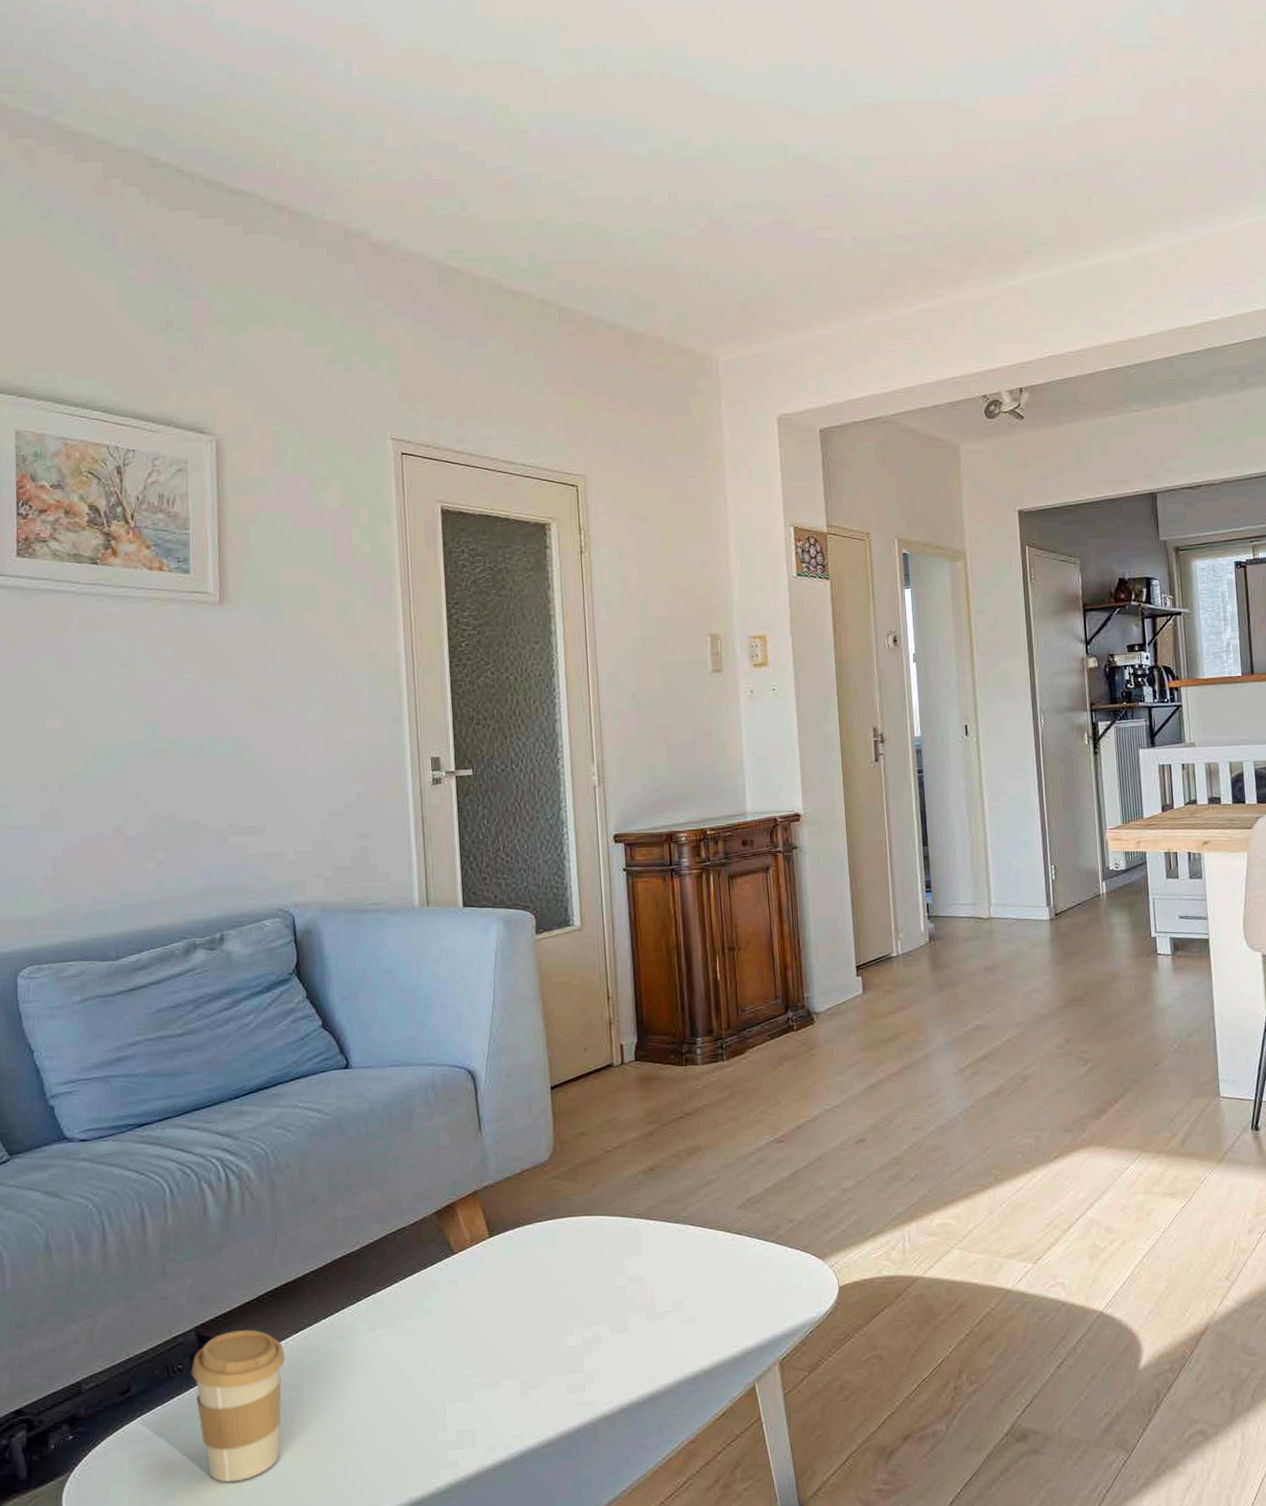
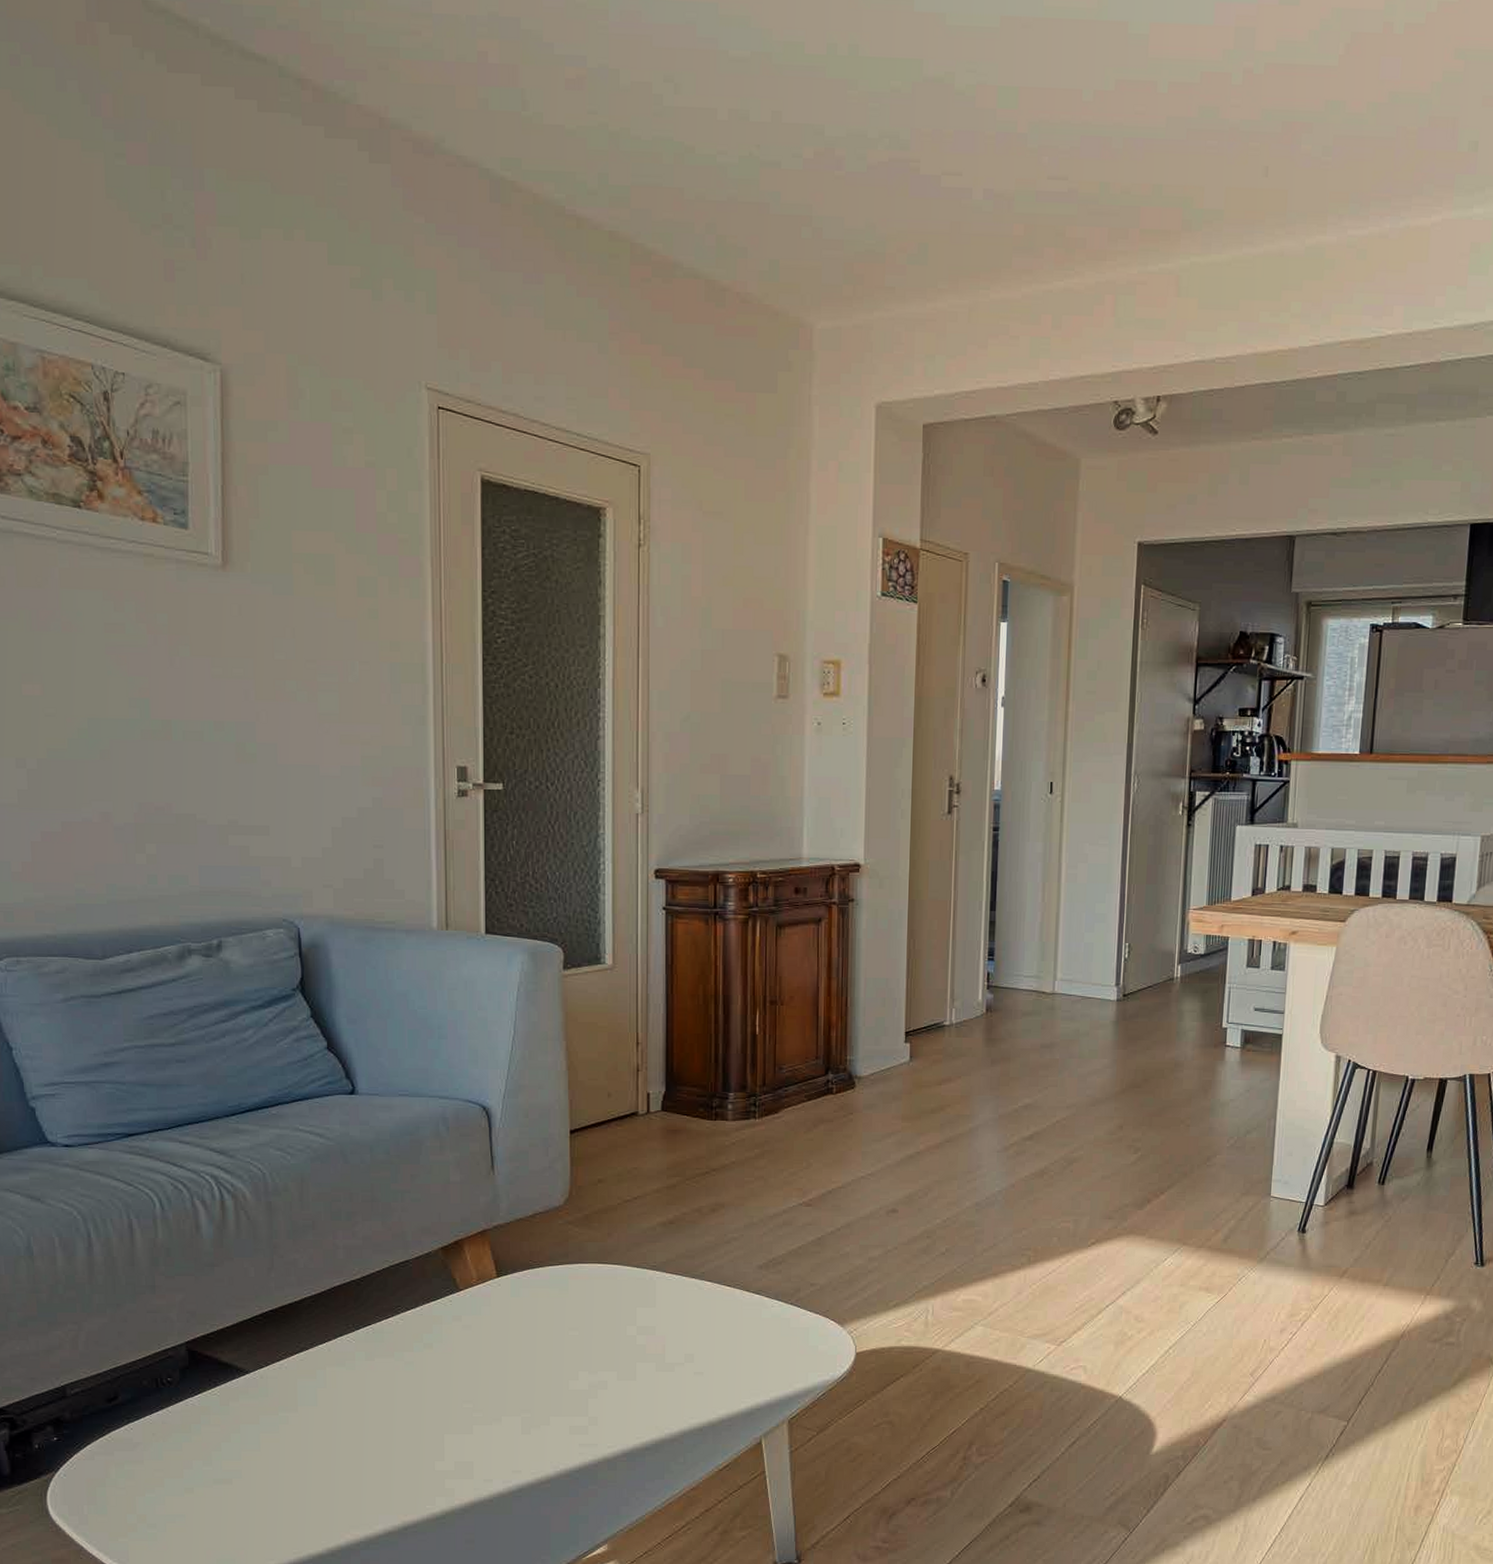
coffee cup: present [191,1330,285,1482] -> none [181,1349,279,1493]

